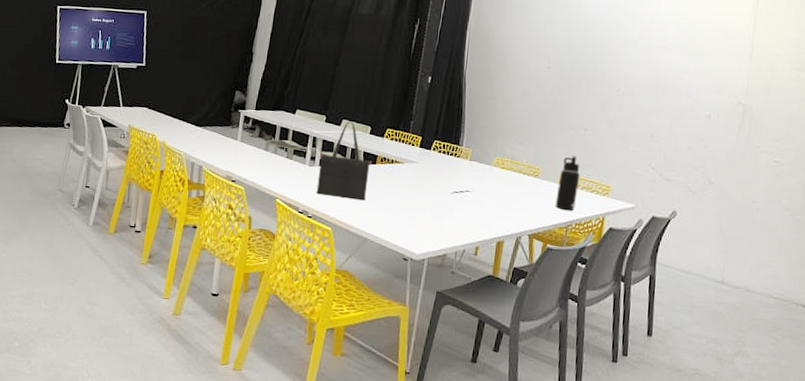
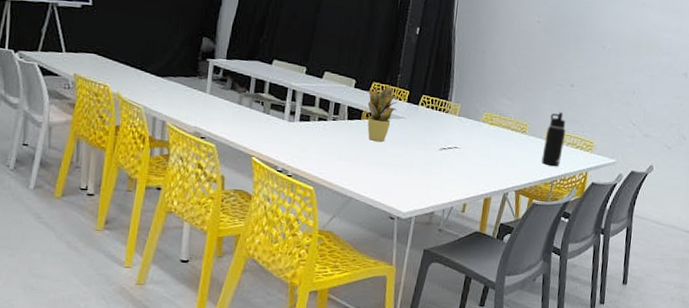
tote bag: present [316,121,371,201] -> none [296,73,356,158]
potted plant: none [382,131,411,185] -> present [367,85,398,142]

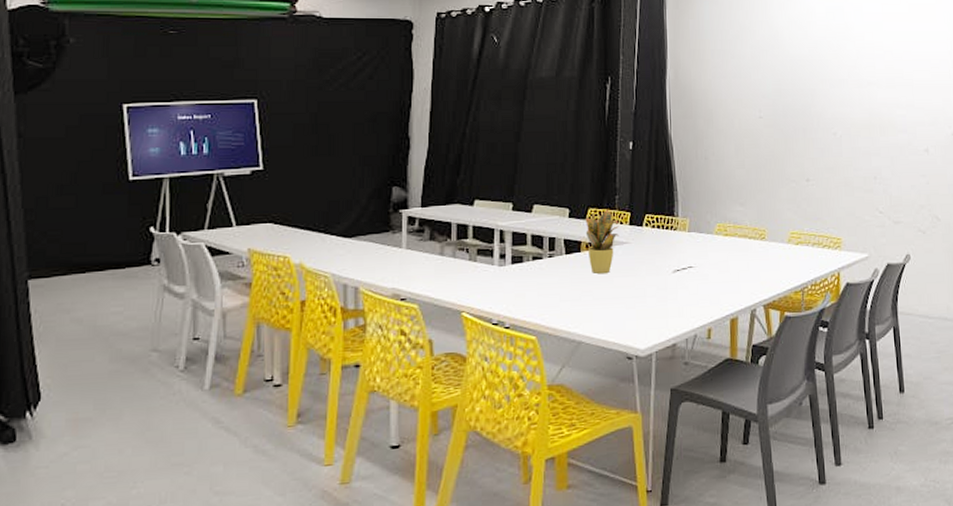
water bottle: present [541,112,566,166] -> none [787,211,809,271]

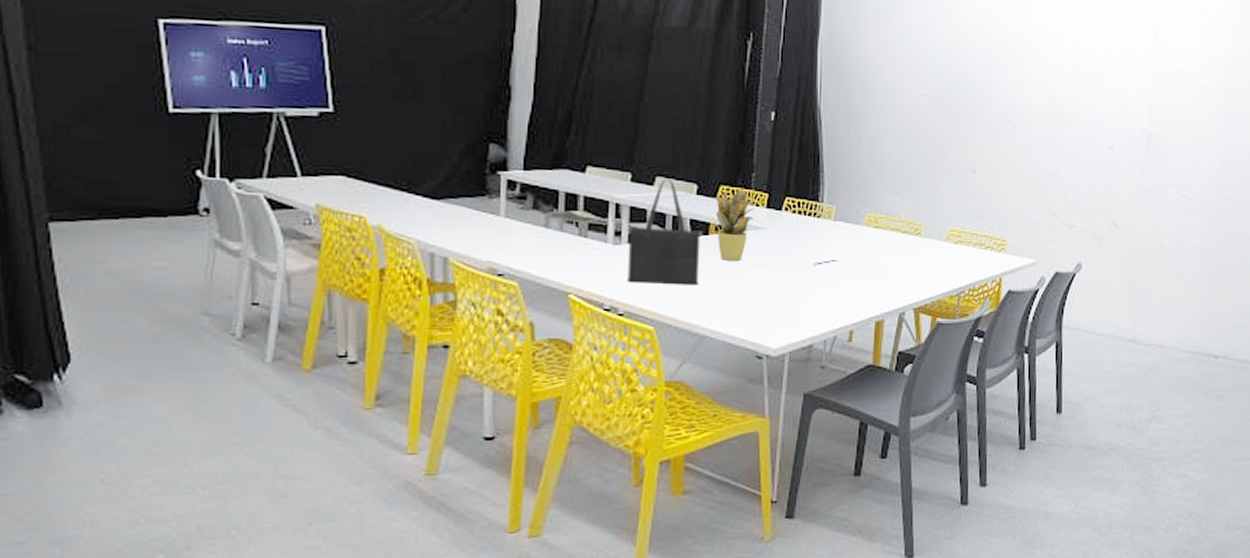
tote bag: none [511,205,575,299] -> present [627,178,702,286]

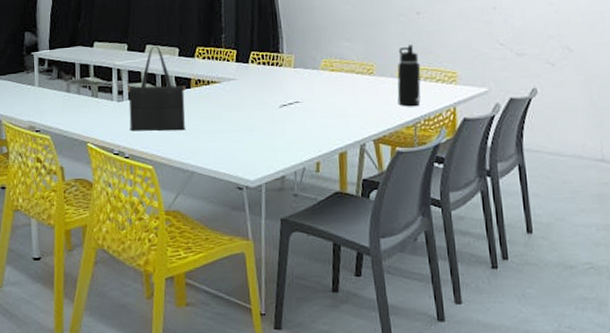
potted plant: present [715,188,755,261] -> none [194,47,226,108]
water bottle: none [943,205,971,273] -> present [397,44,421,106]

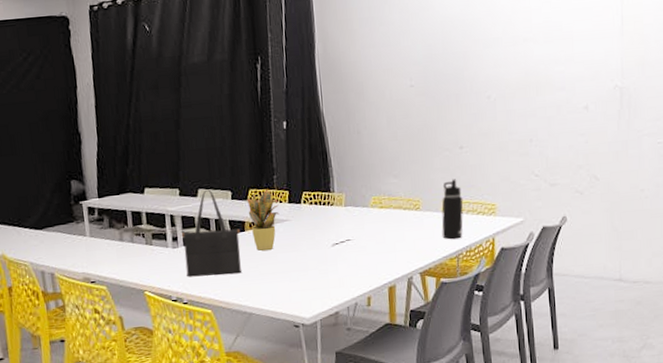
potted plant: none [194,47,226,108] -> present [247,189,280,251]

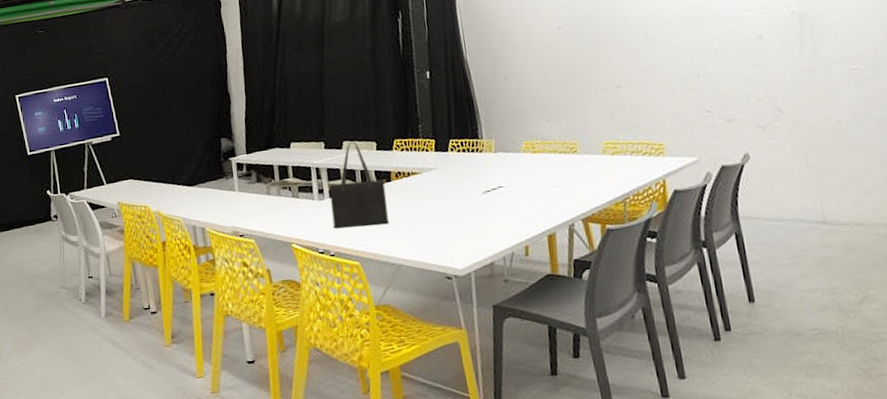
potted plant: present [247,189,280,251] -> none [392,138,426,200]
water bottle: present [441,179,463,239] -> none [601,119,628,183]

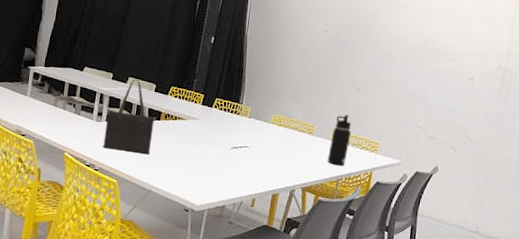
water bottle: none [601,119,628,183] -> present [327,114,352,166]

